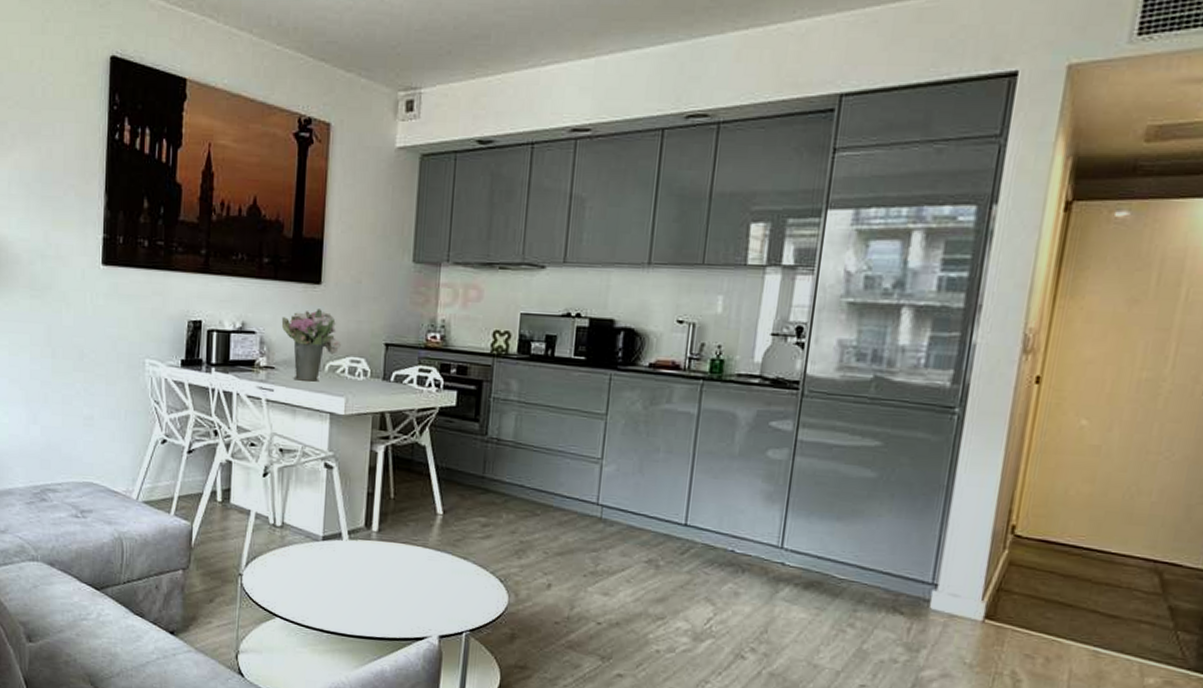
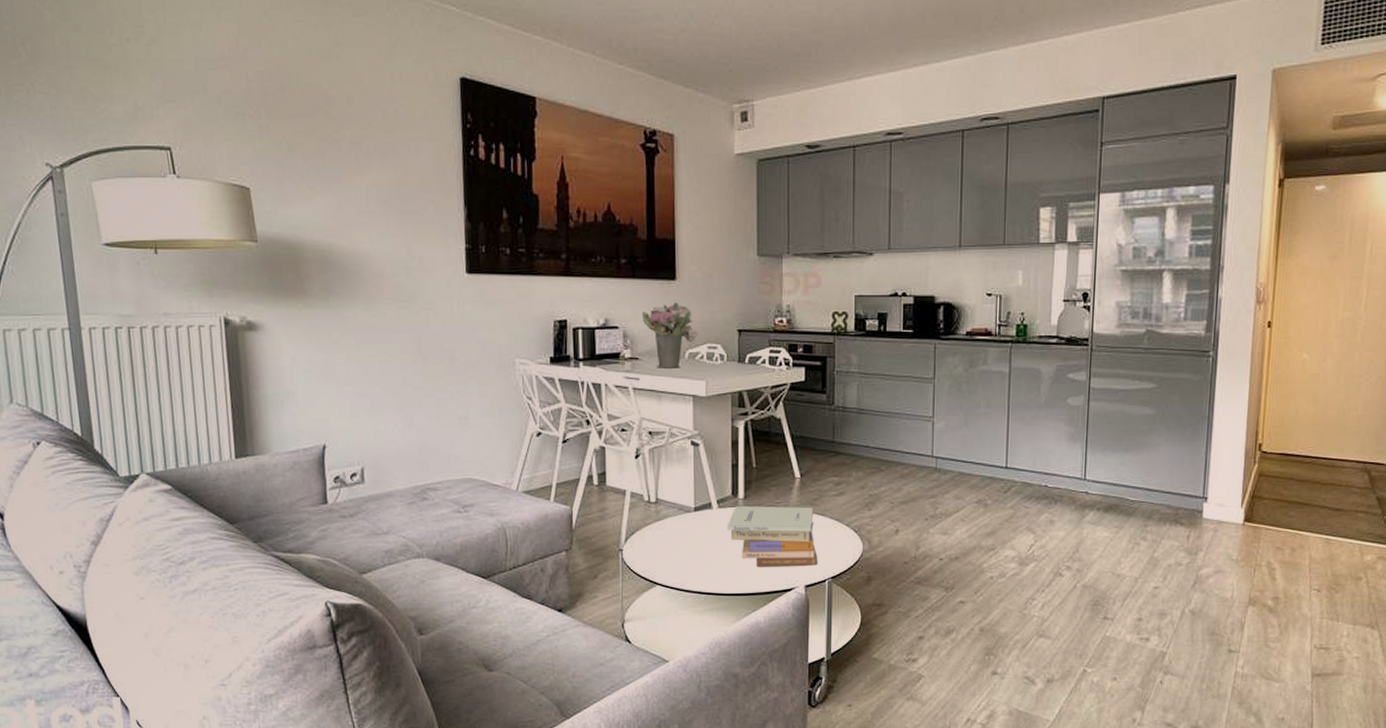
books: none [356,539,456,615] -> present [726,506,817,567]

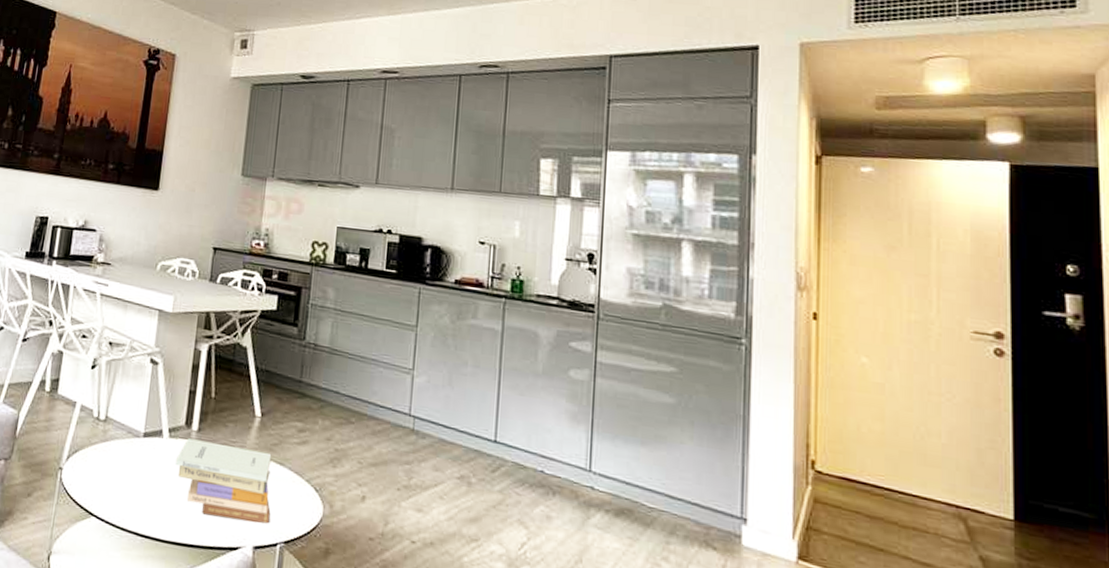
flower bouquet: present [642,302,699,368] -> none [120,212,174,280]

